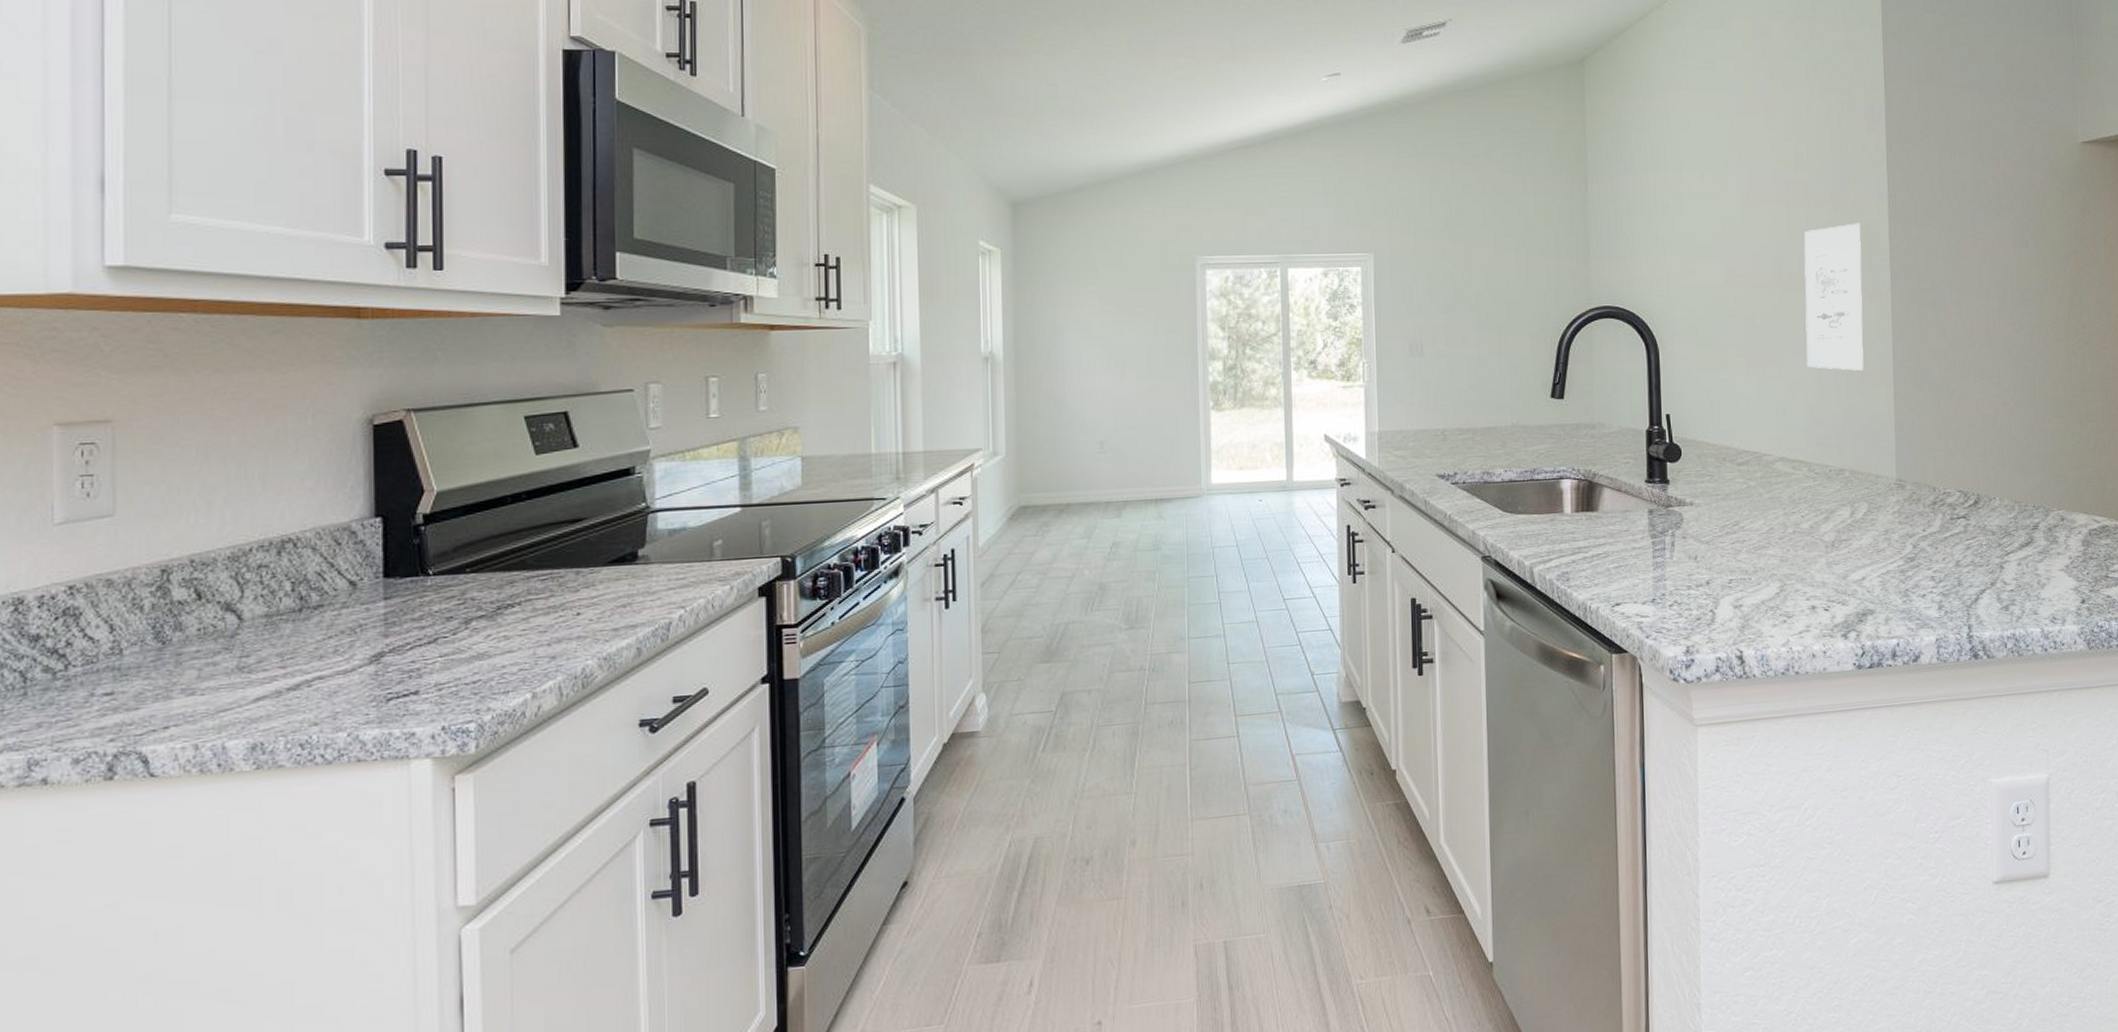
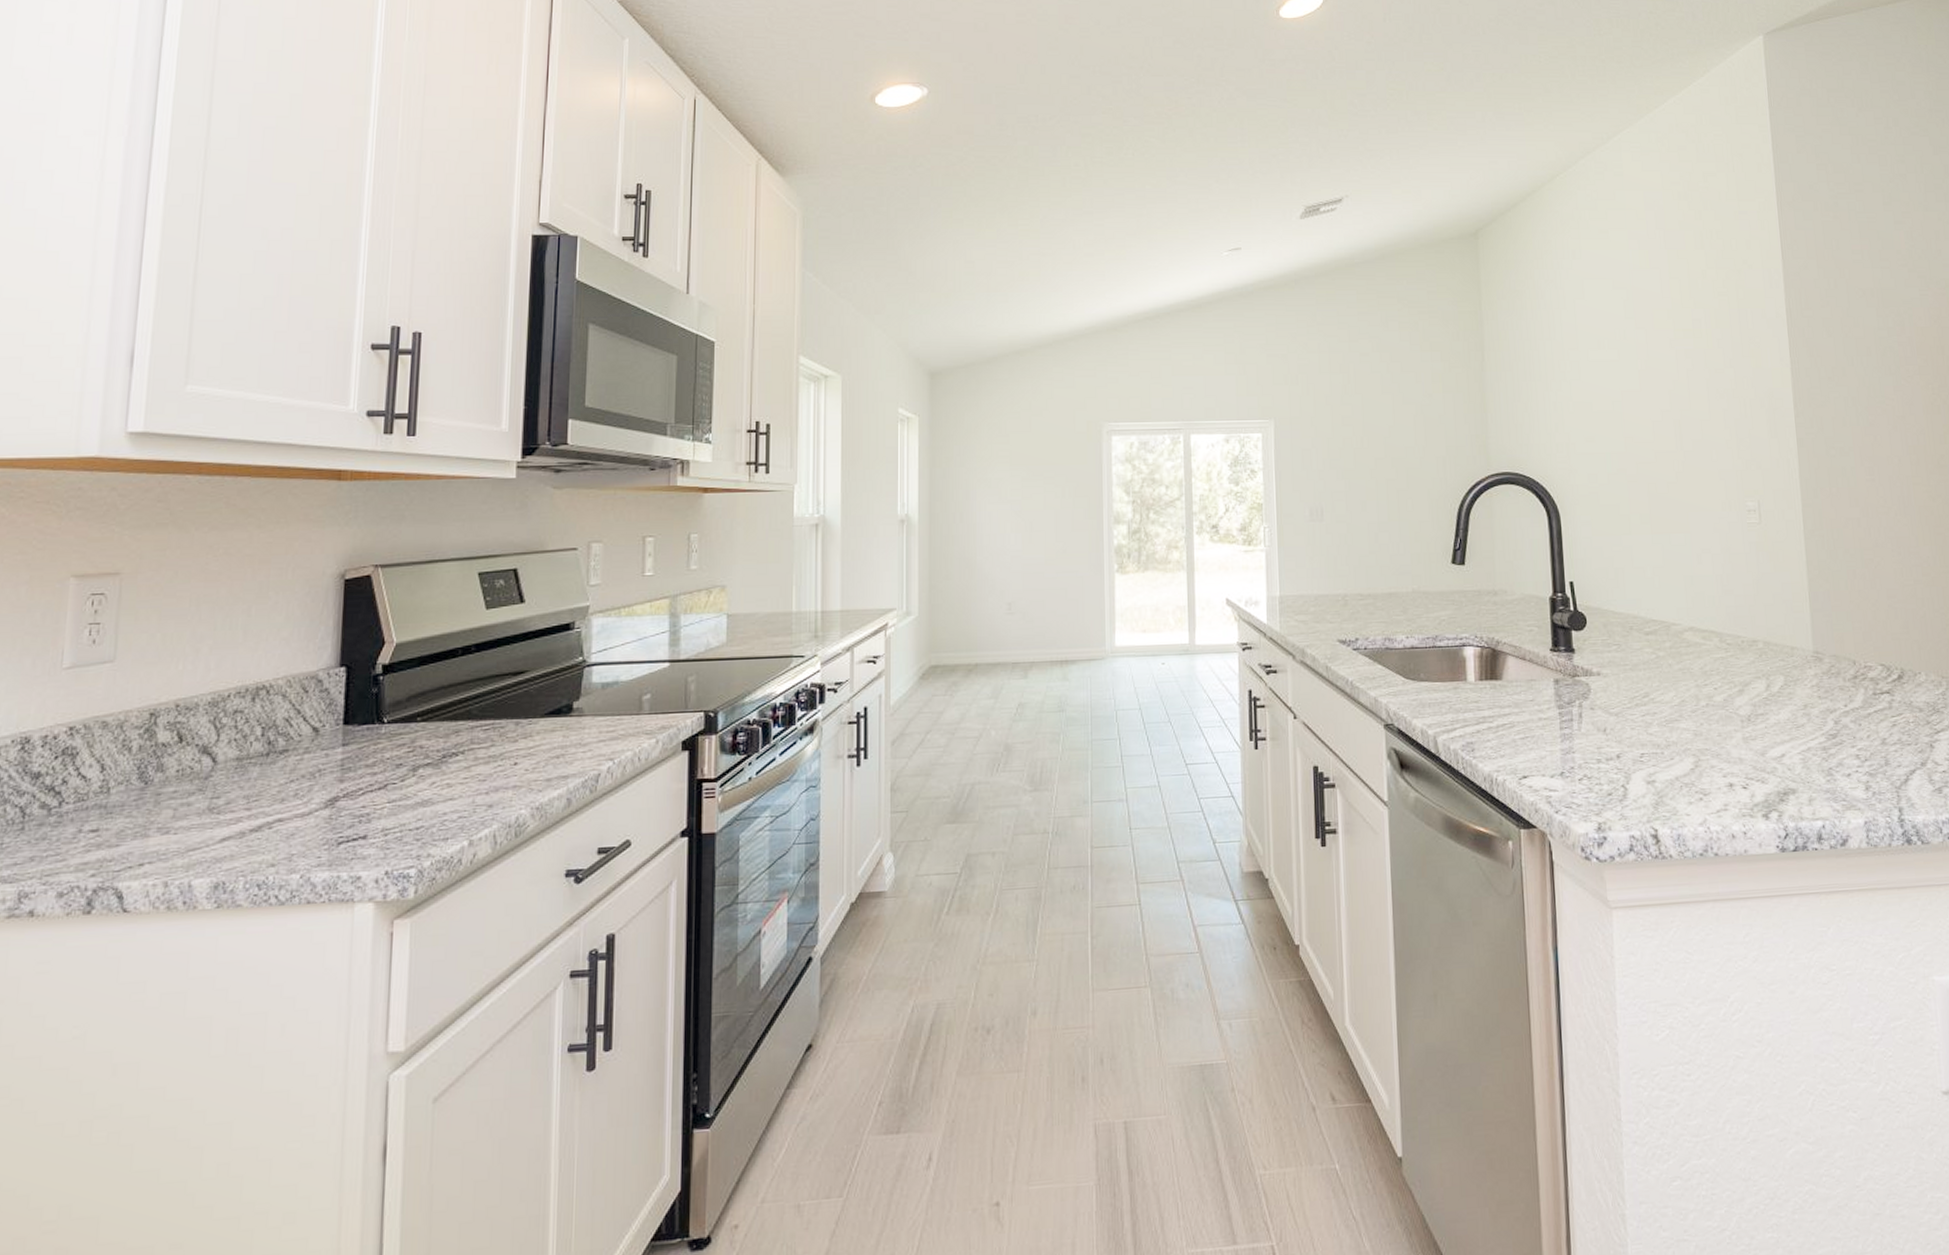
wall art: present [1804,223,1864,371] -> none [1705,389,1774,539]

